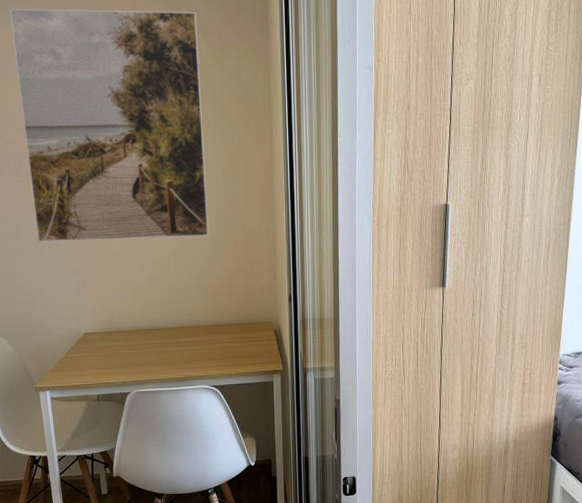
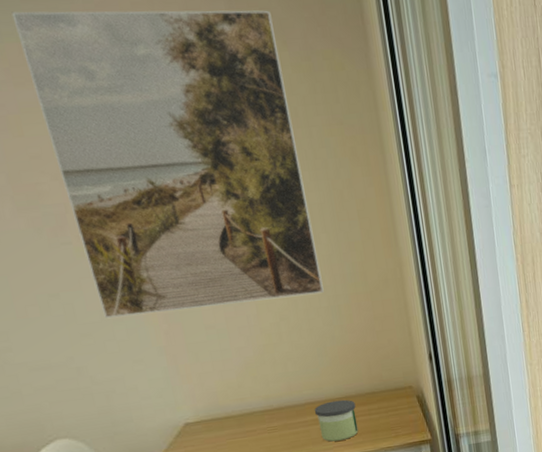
candle: none [188,327,223,362] -> present [314,399,359,442]

